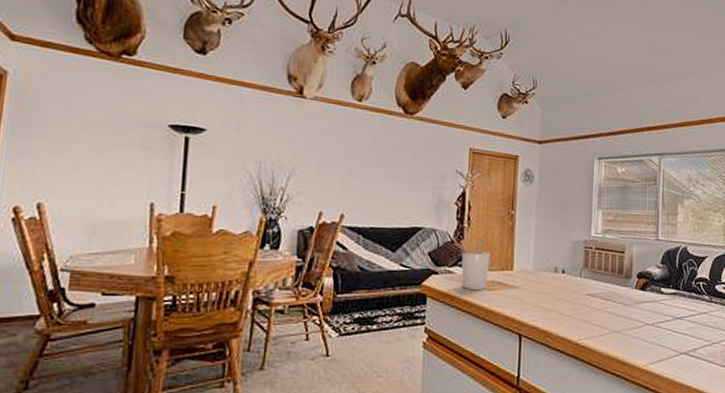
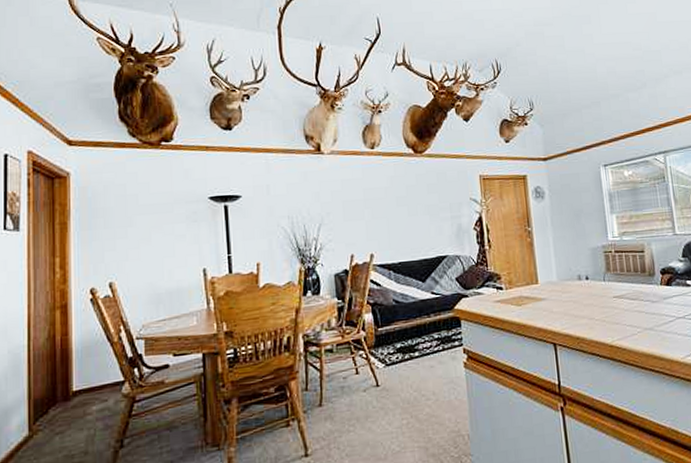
utensil holder: present [450,236,490,291] -> none [474,256,516,308]

